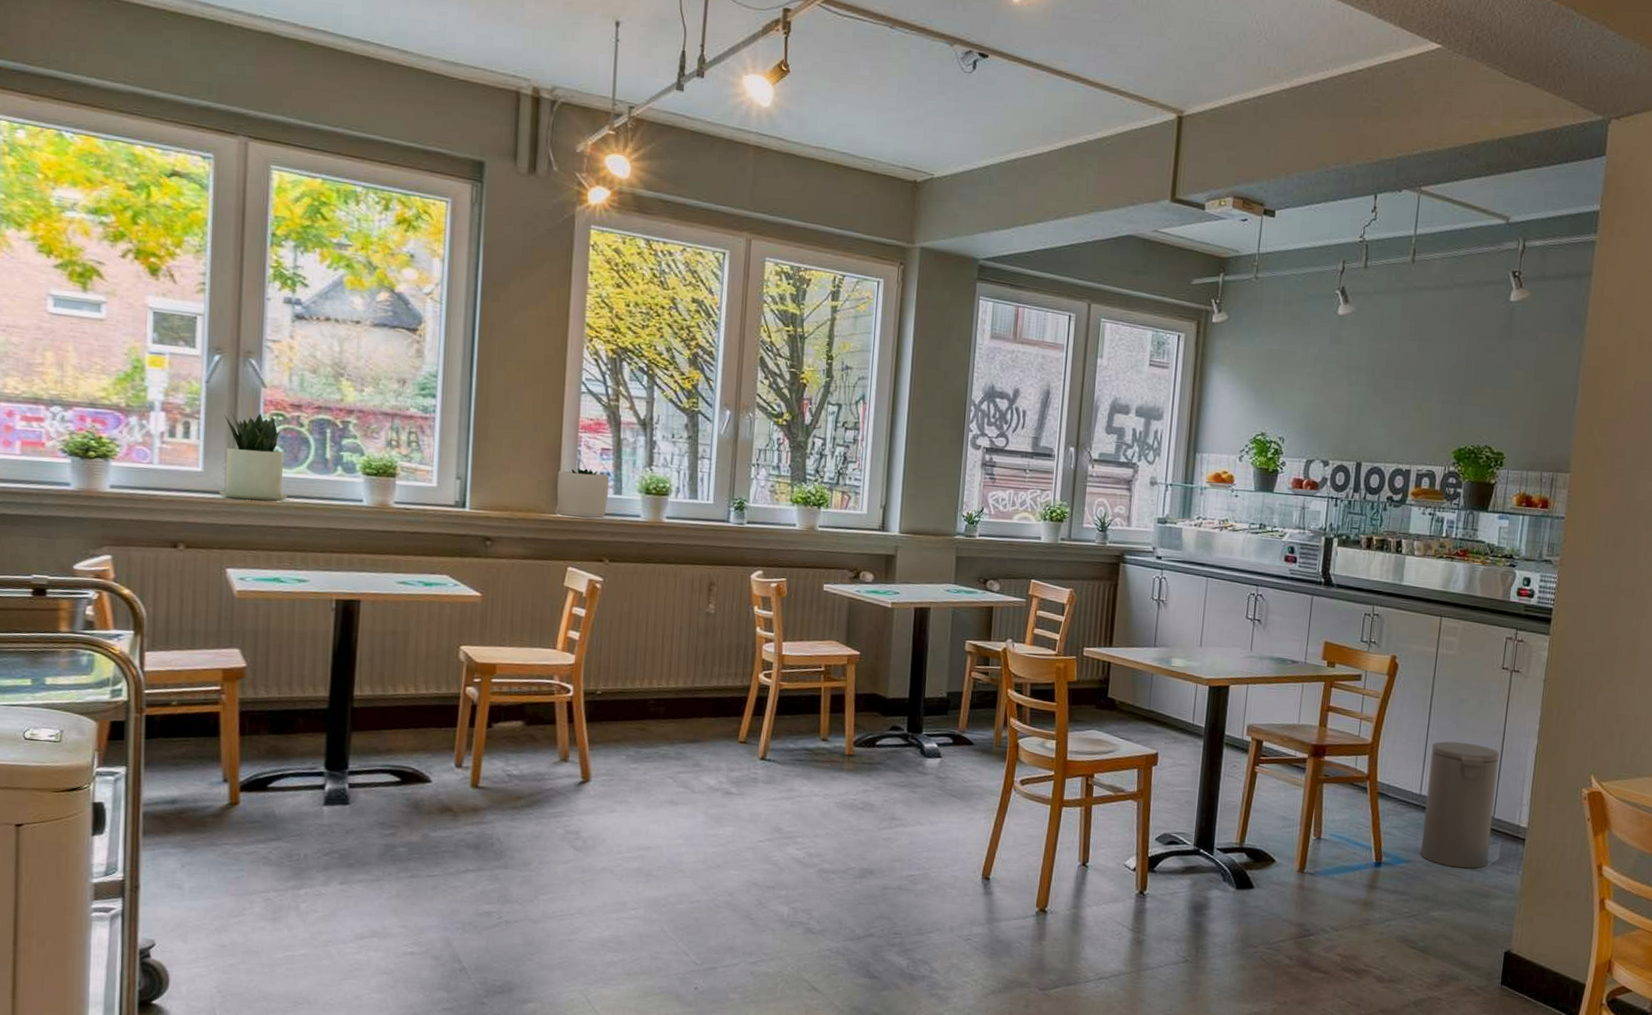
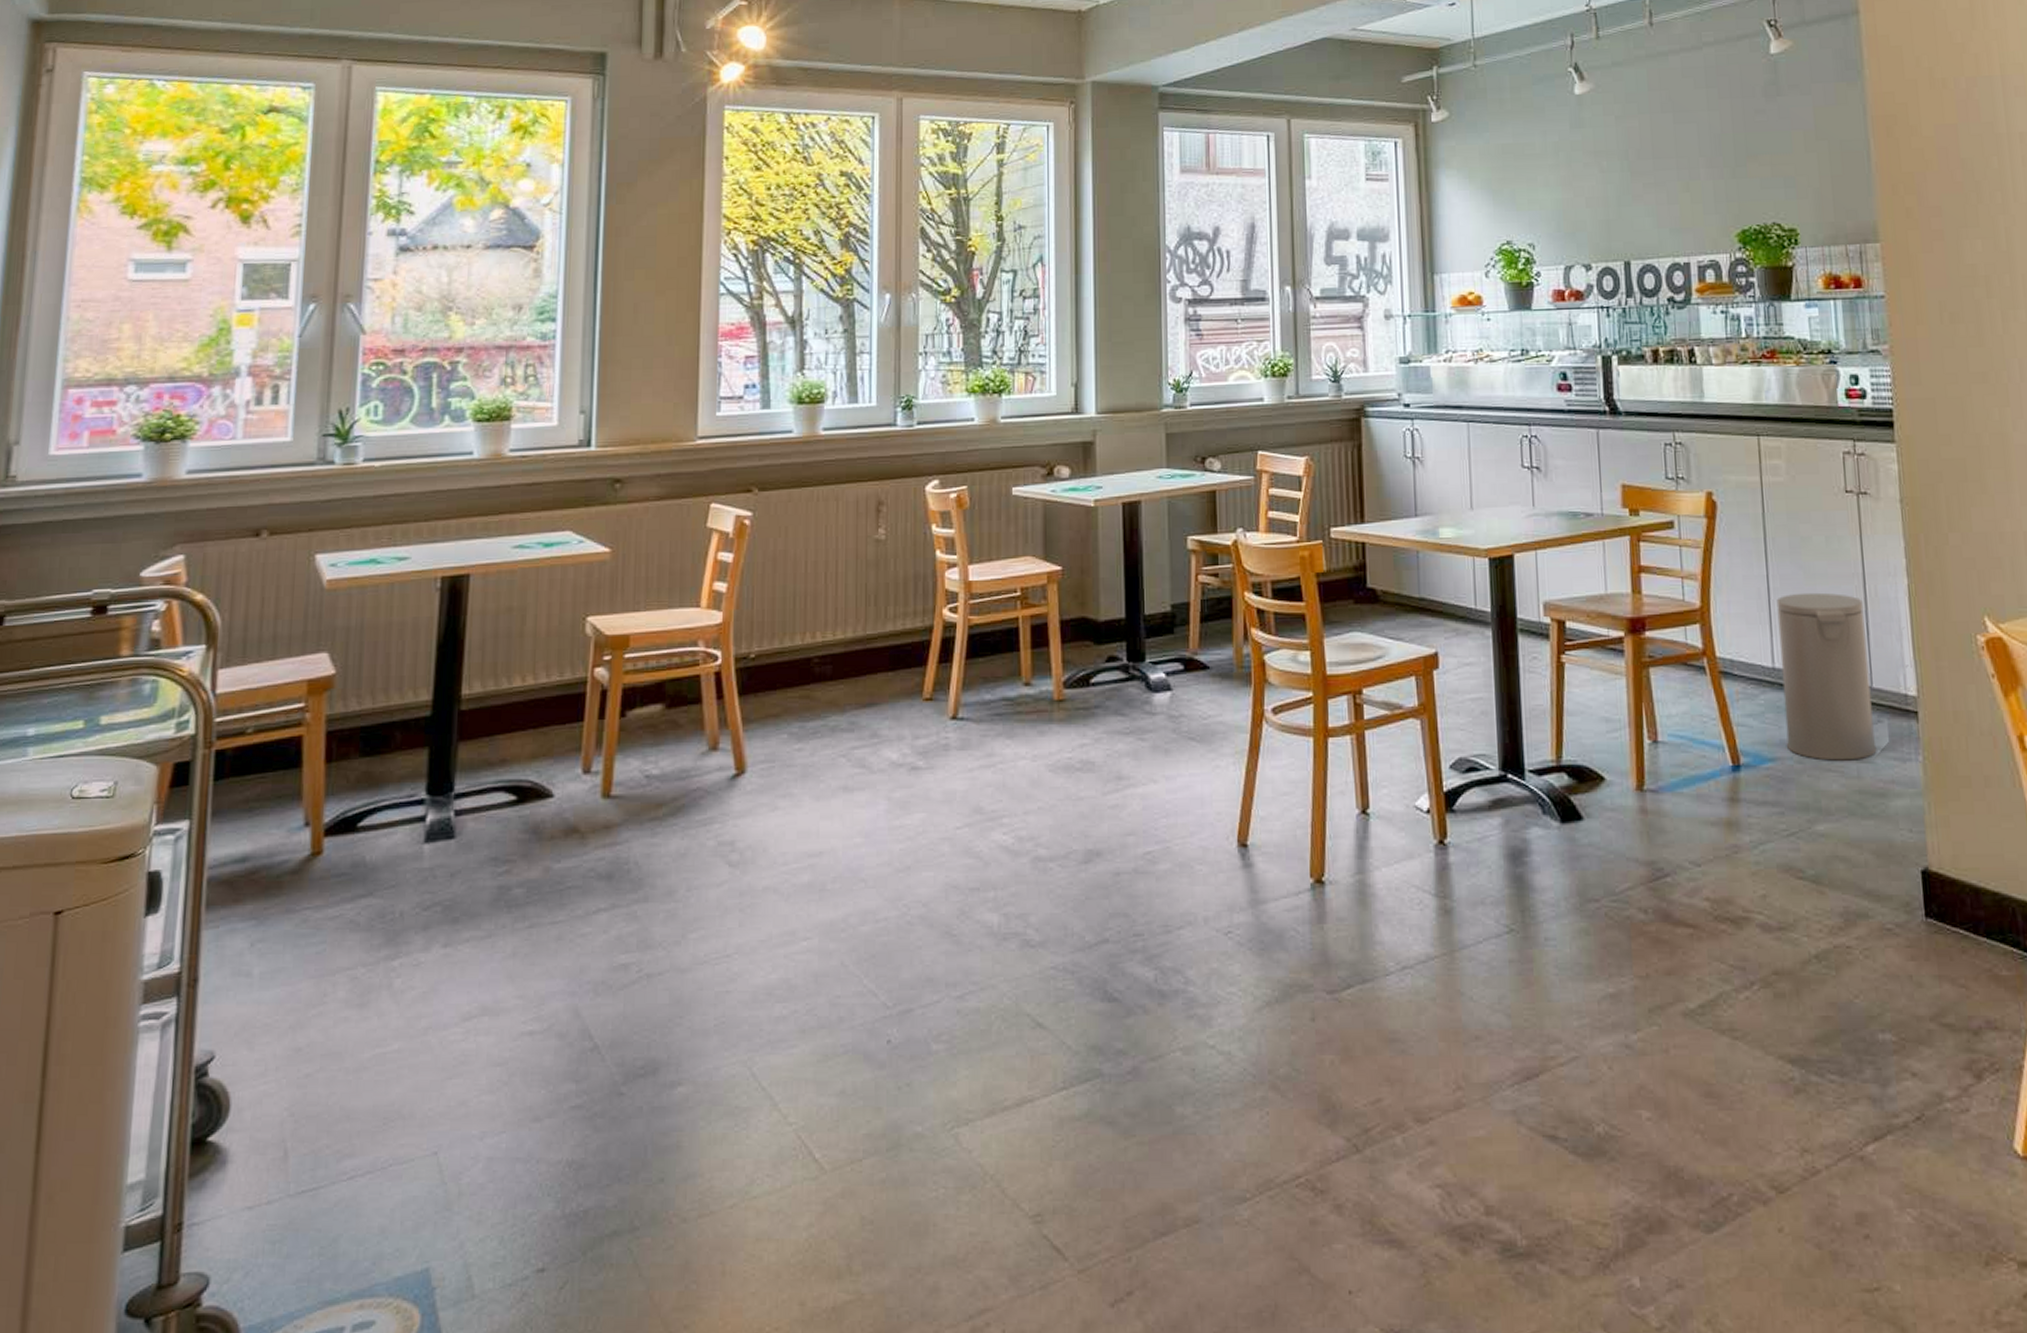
planter: present [218,411,288,501] -> none [309,364,388,469]
planter: present [557,468,610,518] -> none [696,382,756,442]

